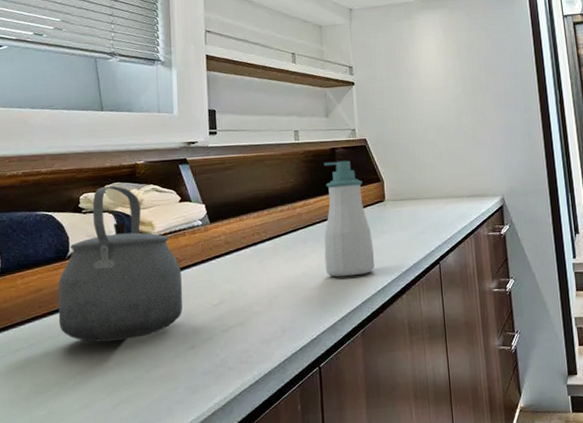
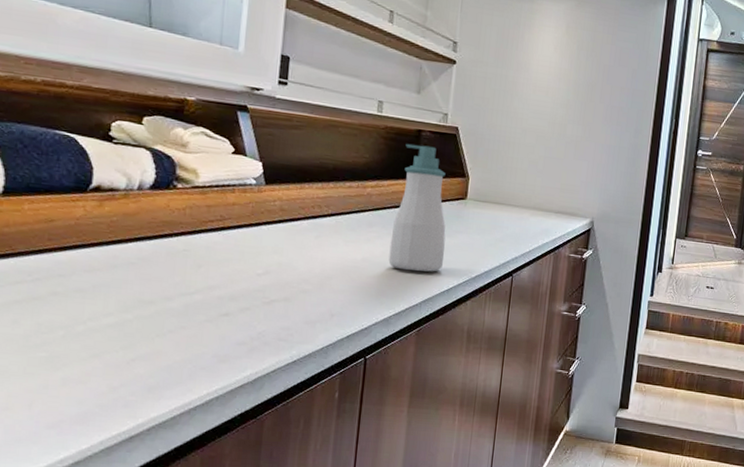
tea kettle: present [58,186,183,343] -> none [71,117,225,294]

